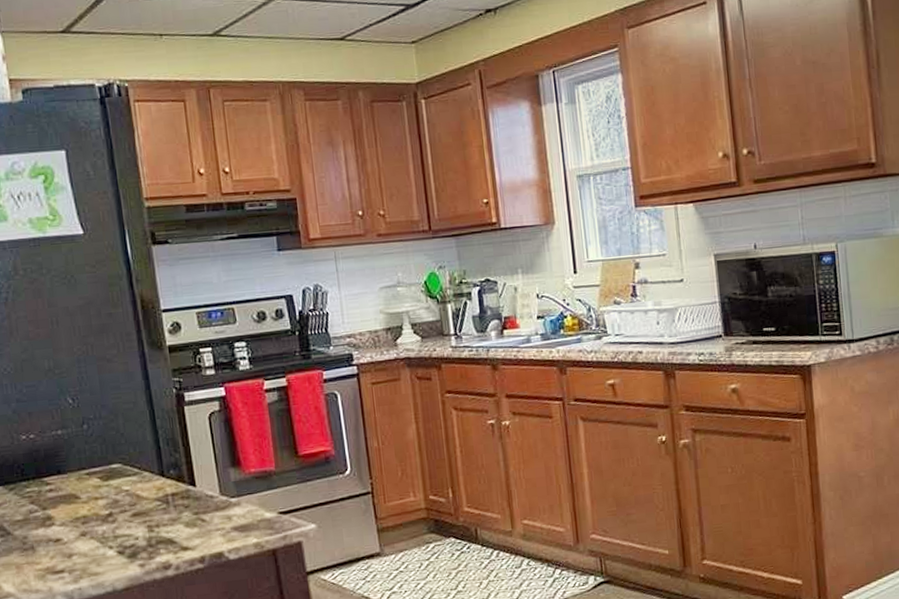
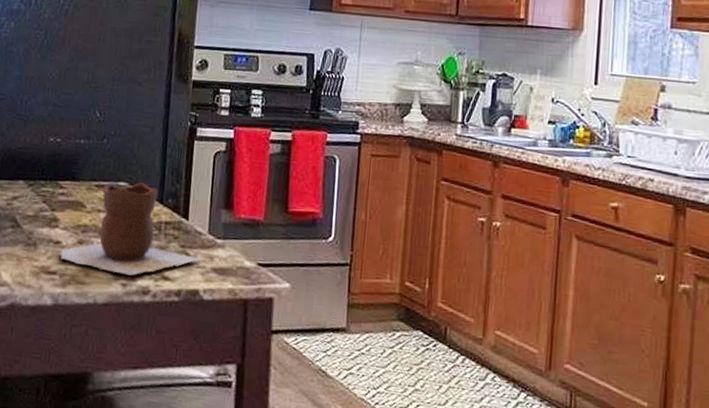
vase: none [64,460,218,557] -> present [61,182,201,276]

